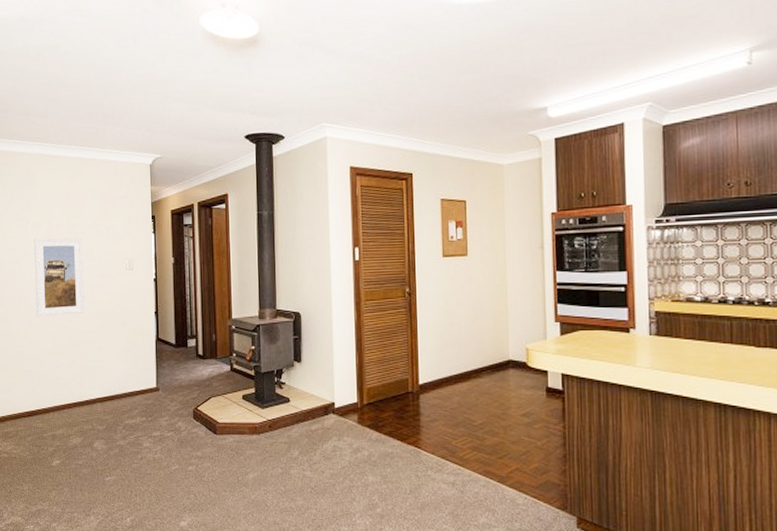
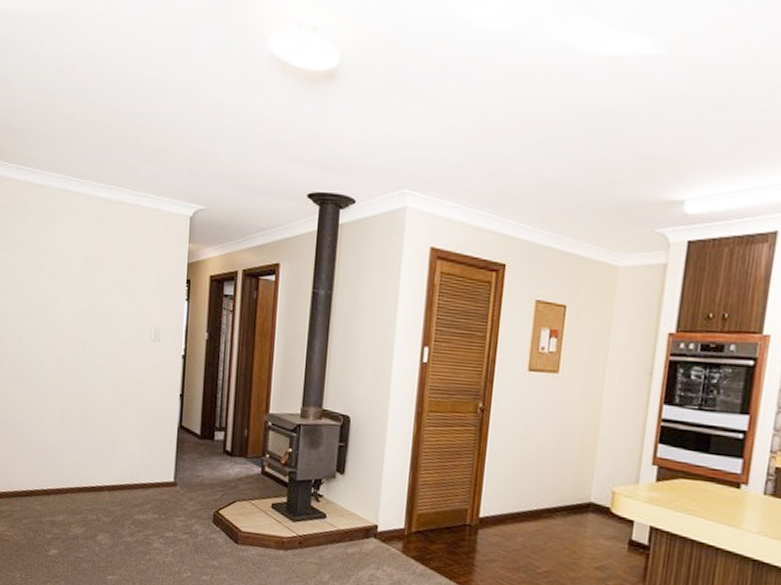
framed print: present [33,238,85,317] -> none [43,290,103,386]

